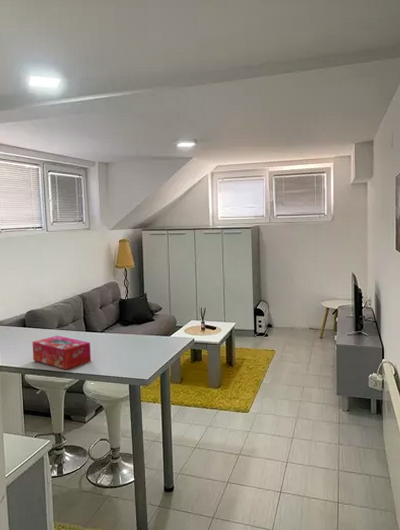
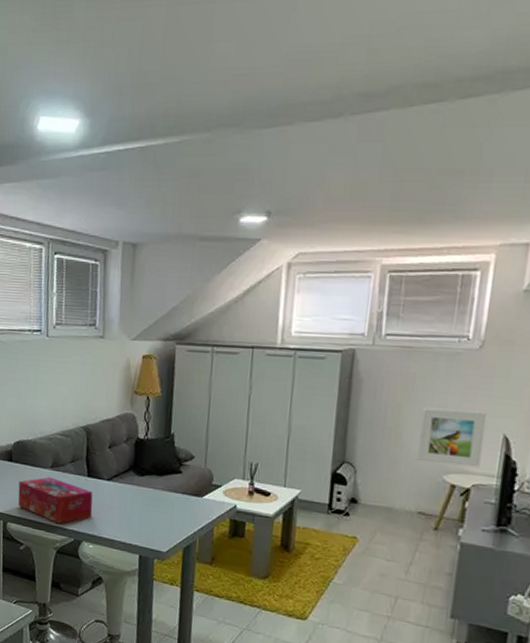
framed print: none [304,260,341,295] -> present [417,407,487,468]

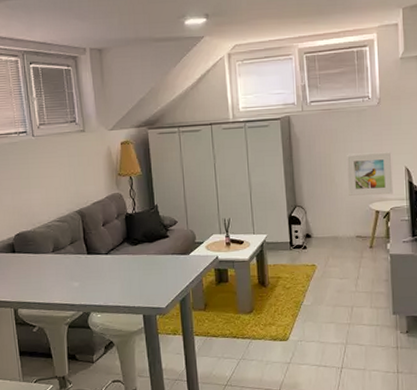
tissue box: present [18,477,93,524] -> none [24,260,97,301]

